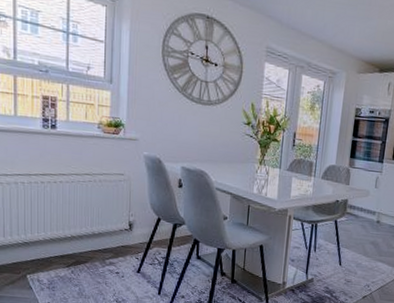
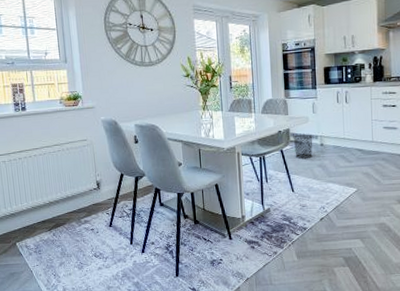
waste bin: none [349,207,371,234] -> present [293,134,313,159]

